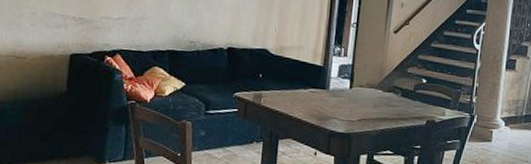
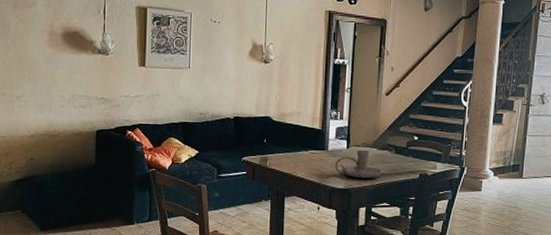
candle holder: none [336,90,387,123] -> present [335,149,383,179]

